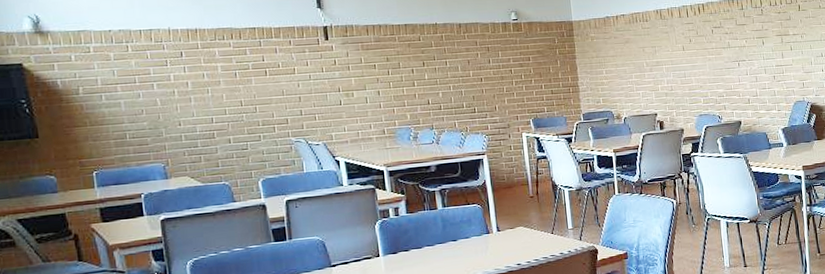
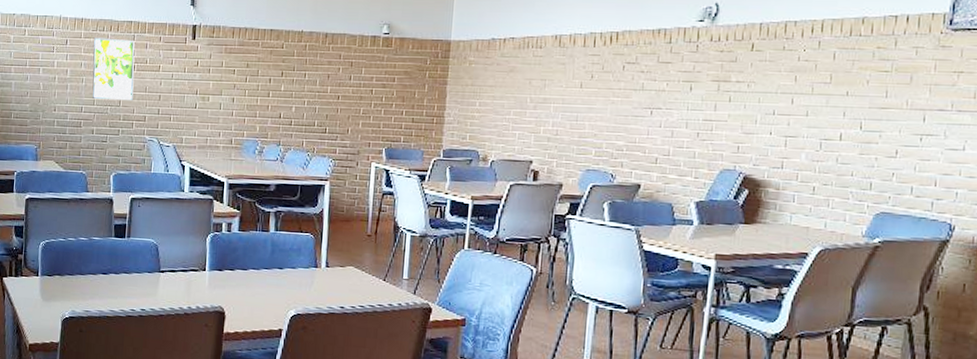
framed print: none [213,46,270,108] -> present [92,37,135,101]

